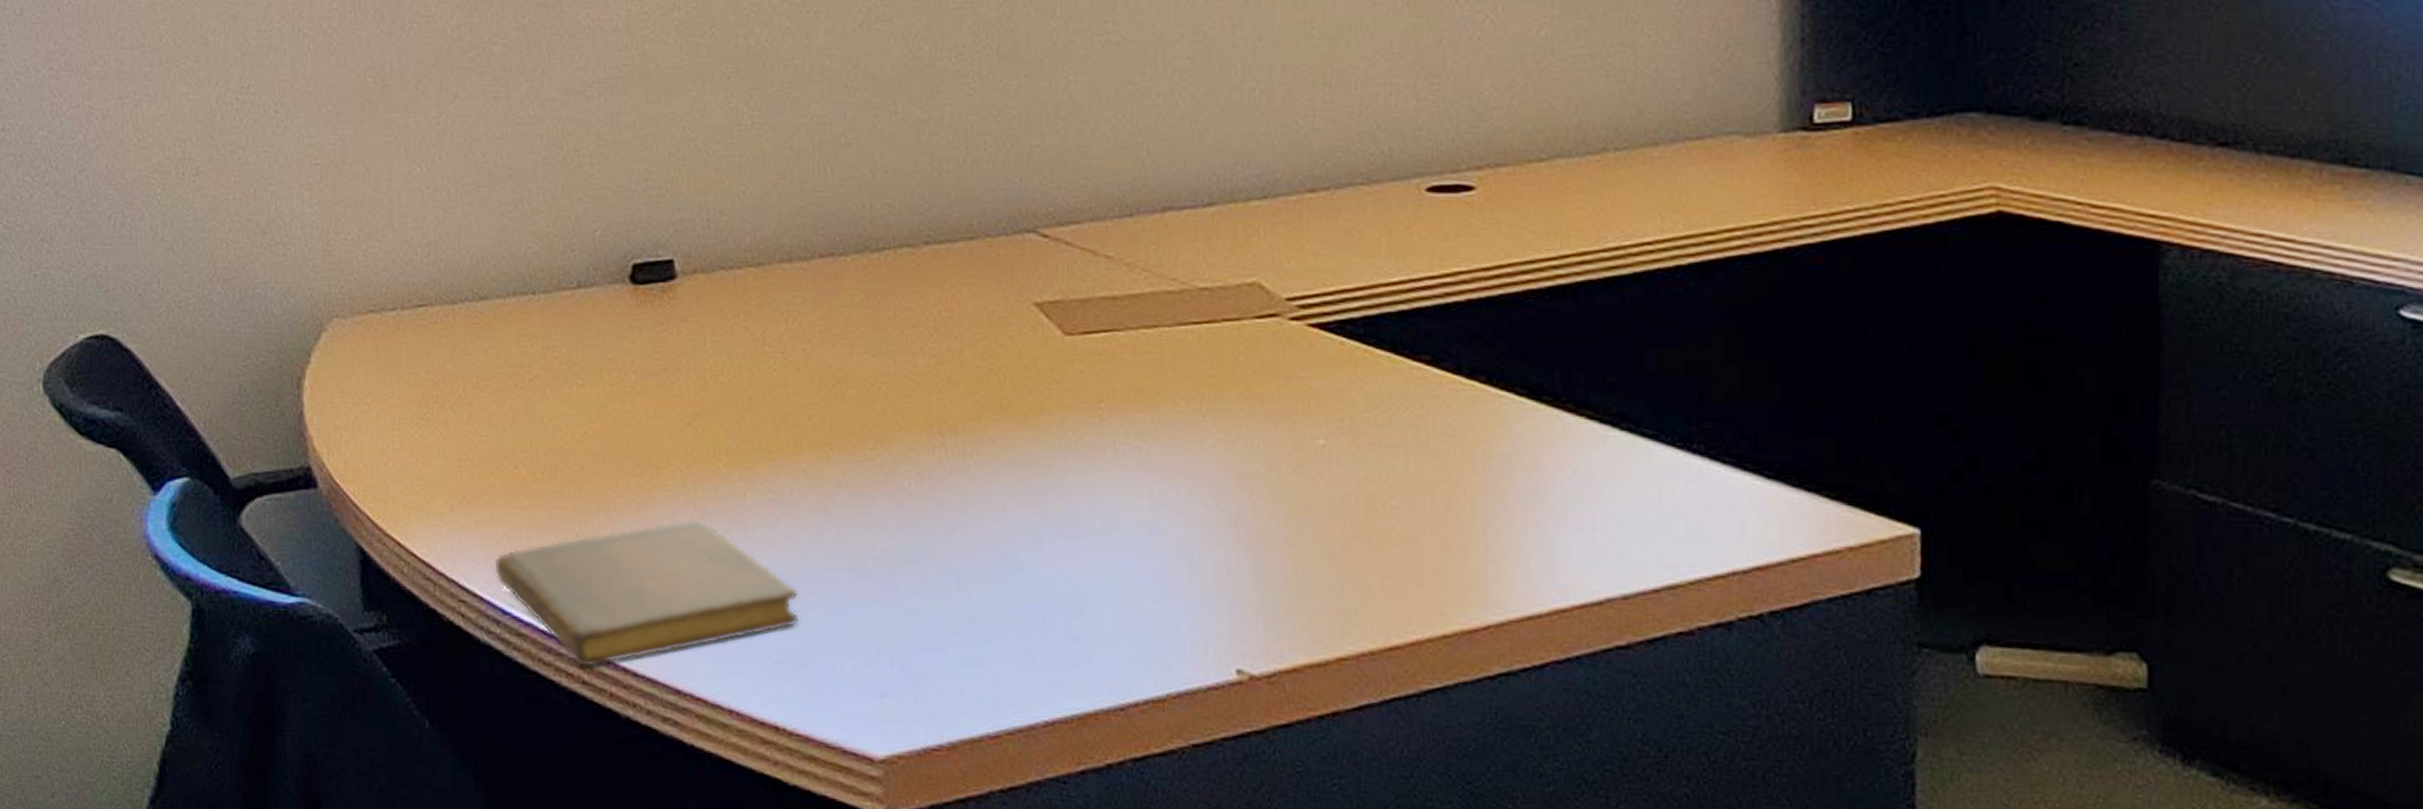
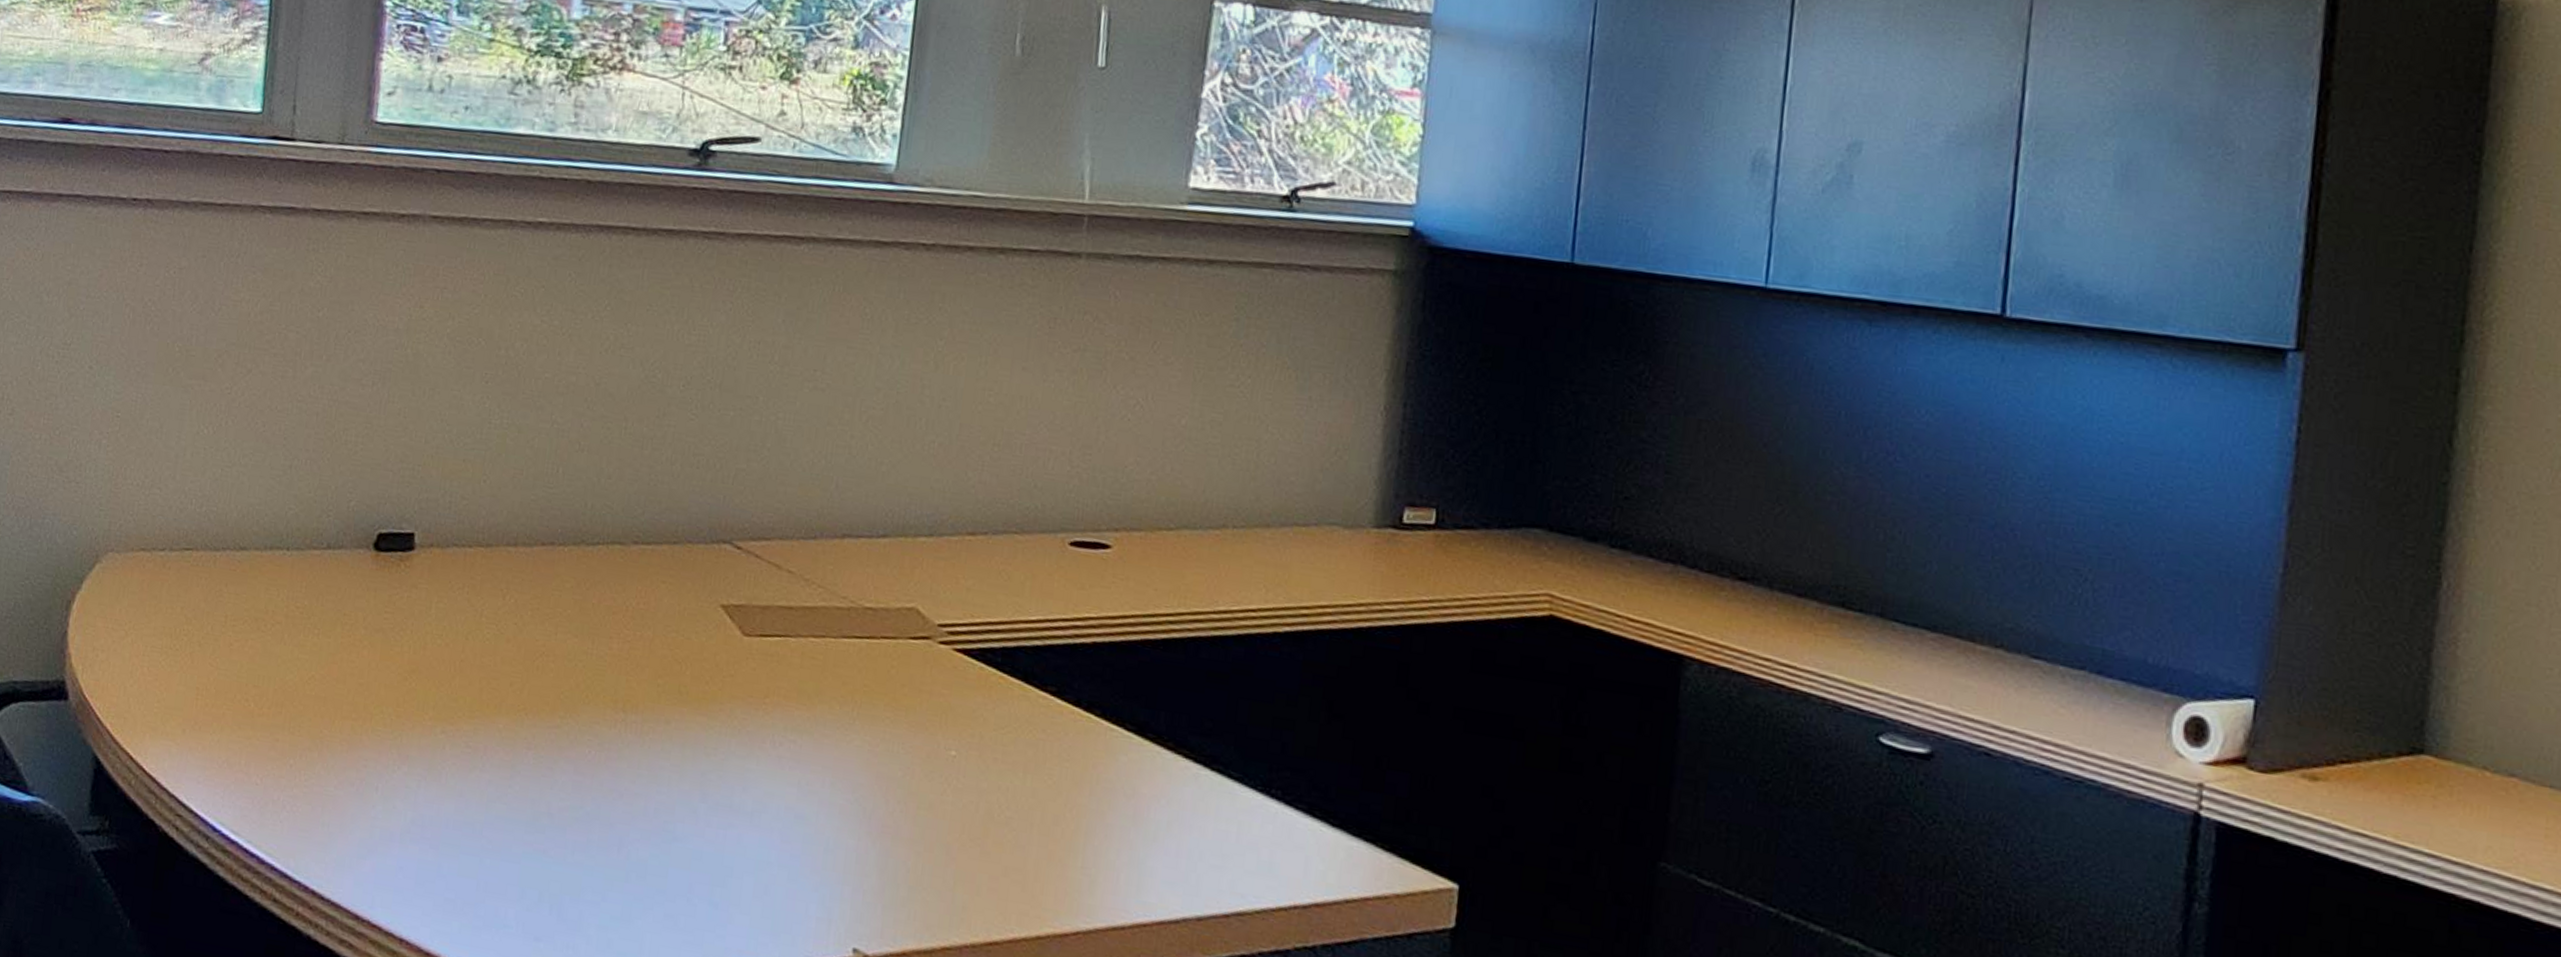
notebook: present [494,519,800,668] -> none [212,763,478,888]

